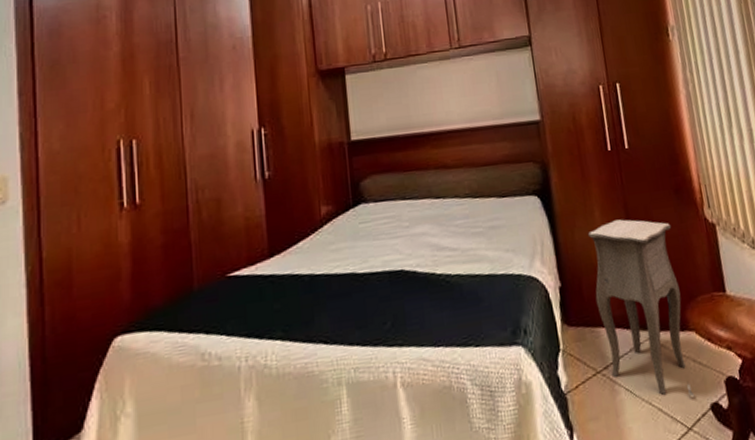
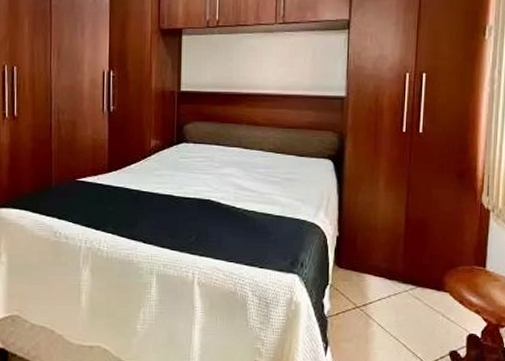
side table: present [587,219,695,398] -> none [366,191,448,344]

